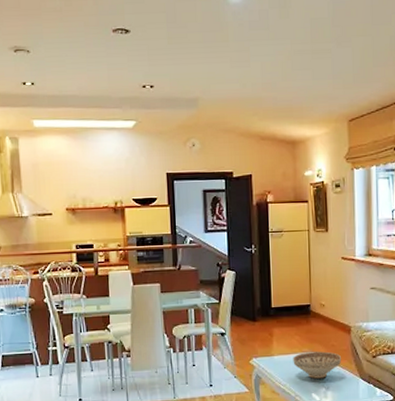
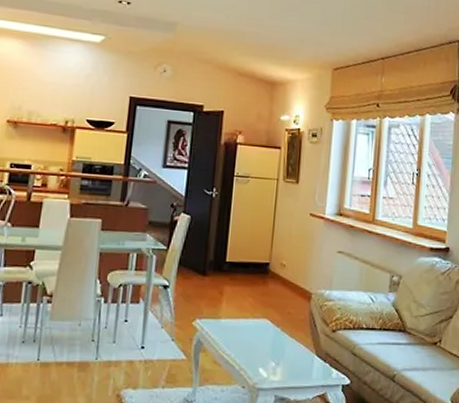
decorative bowl: present [293,351,341,379] -> none [242,318,297,351]

